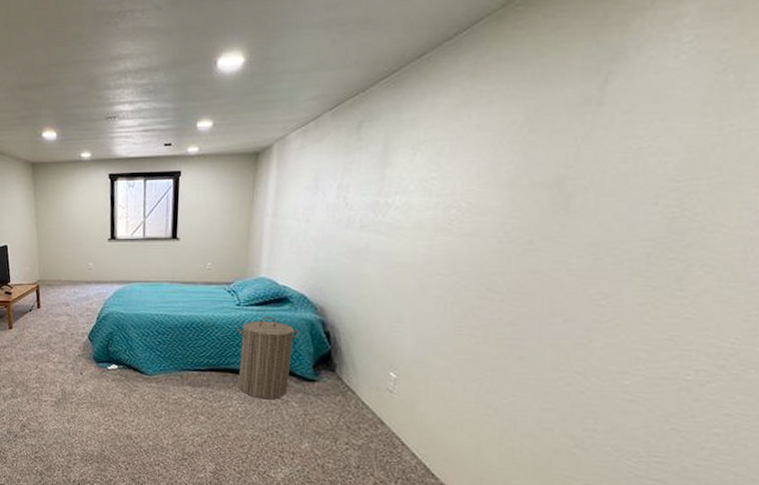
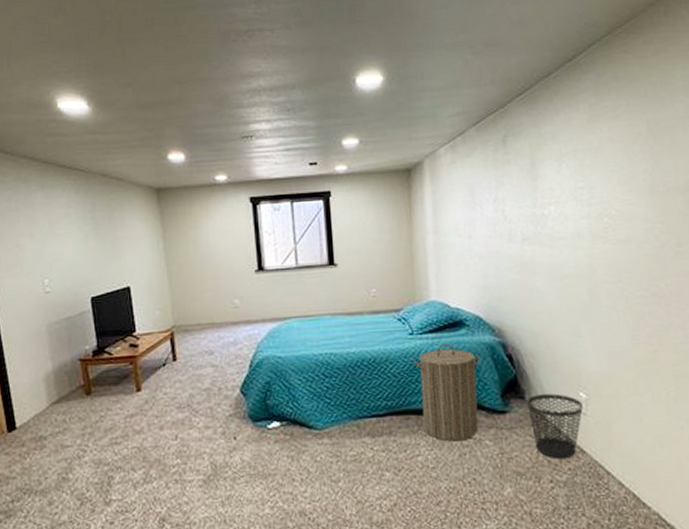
wastebasket: none [336,369,391,427] -> present [527,393,583,459]

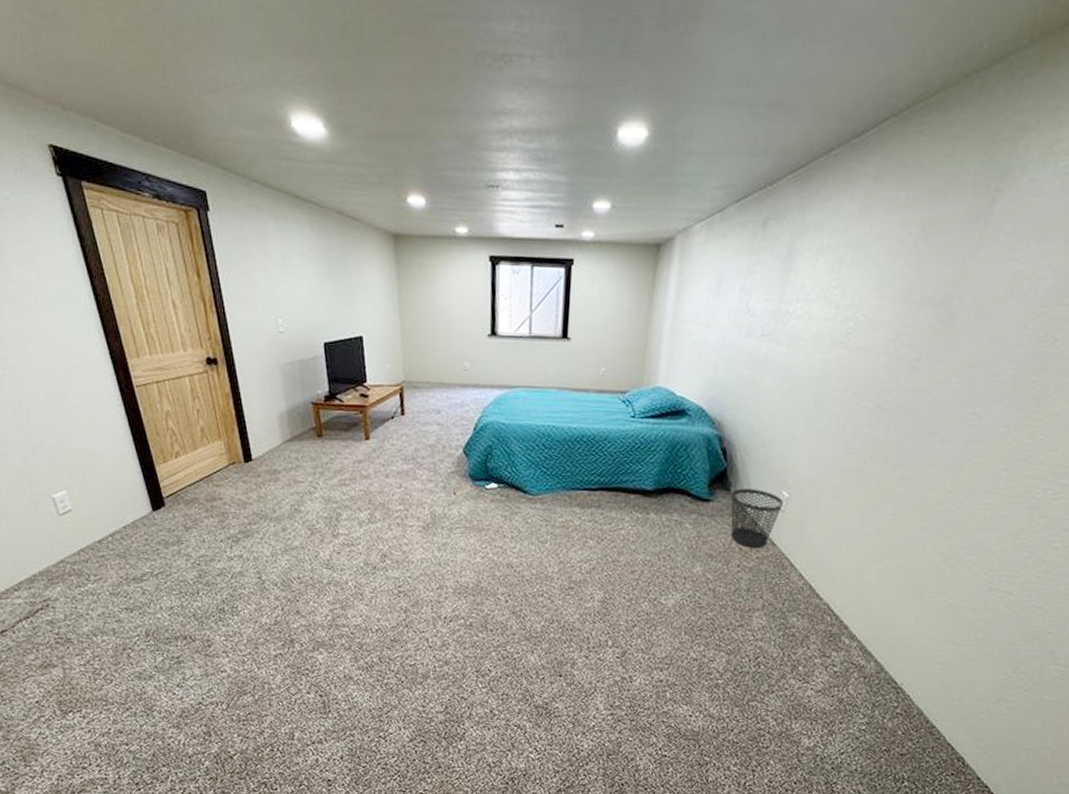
laundry hamper: present [413,343,482,442] -> none [630,430,697,522]

